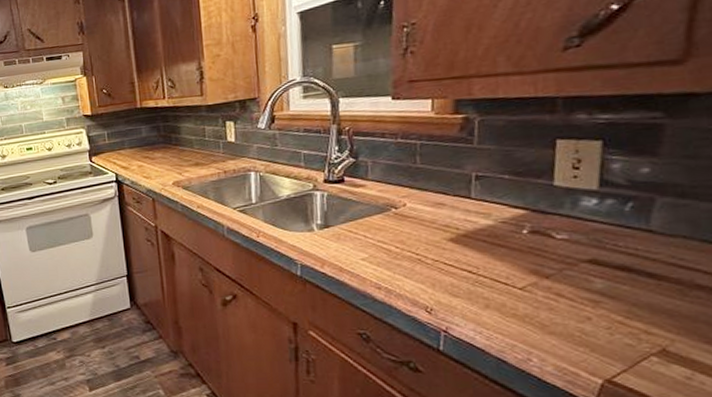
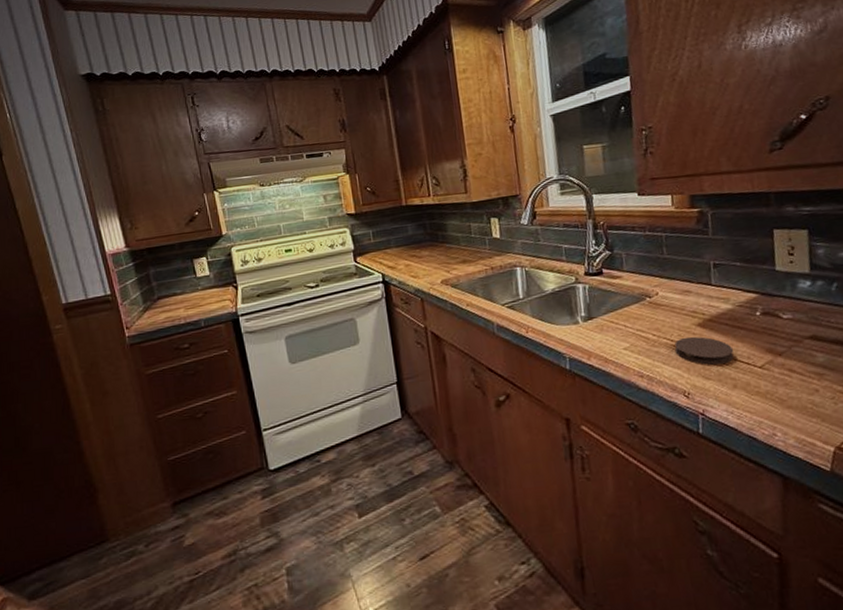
coaster: none [420,251,490,282] -> present [674,336,734,365]

